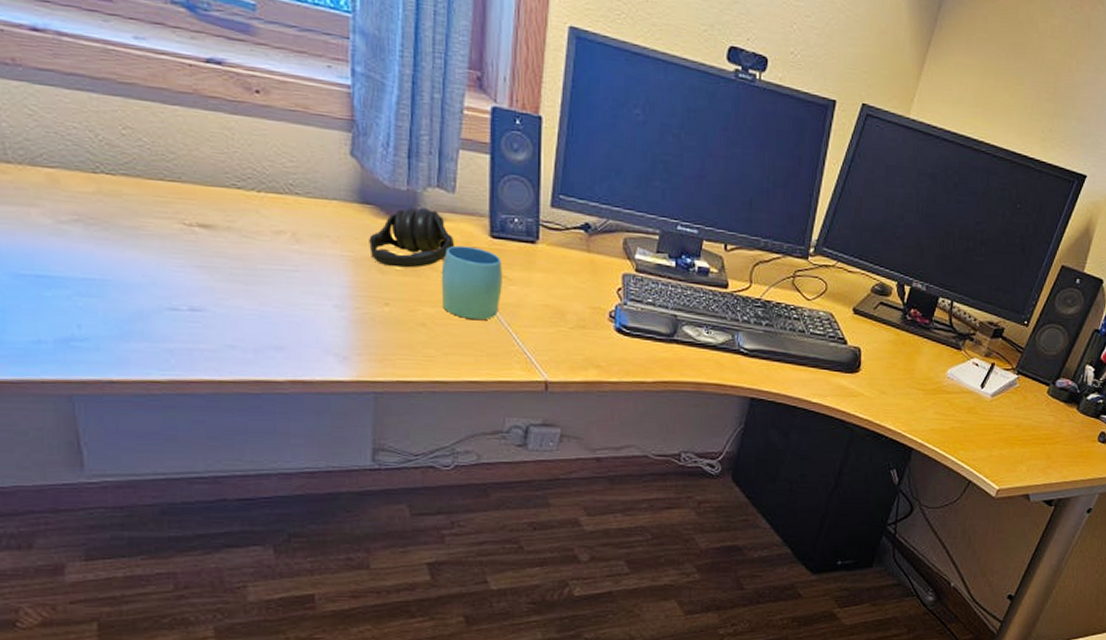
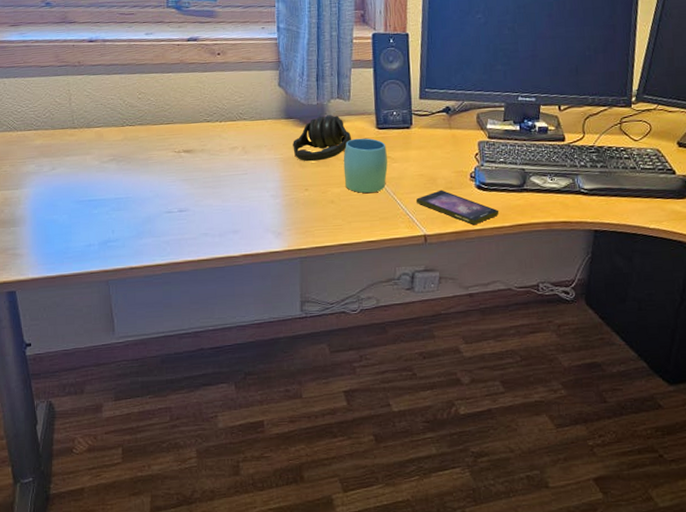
smartphone: none [538,327,642,376] -> present [416,190,499,225]

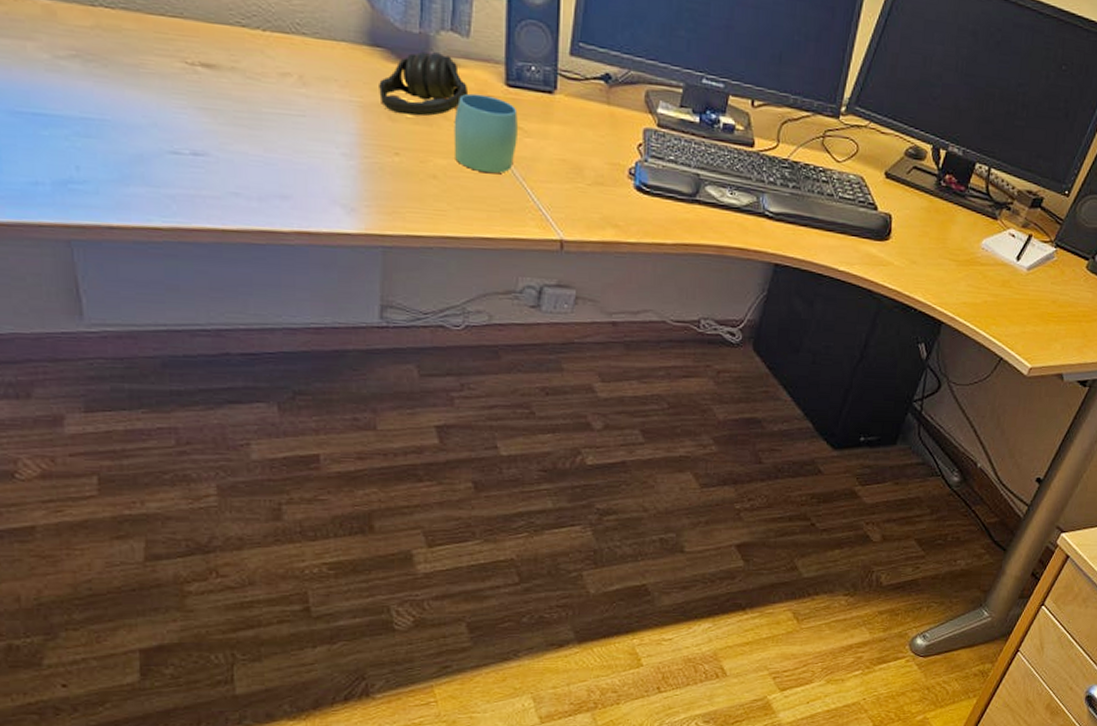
smartphone: present [416,190,499,225] -> none [554,184,662,237]

